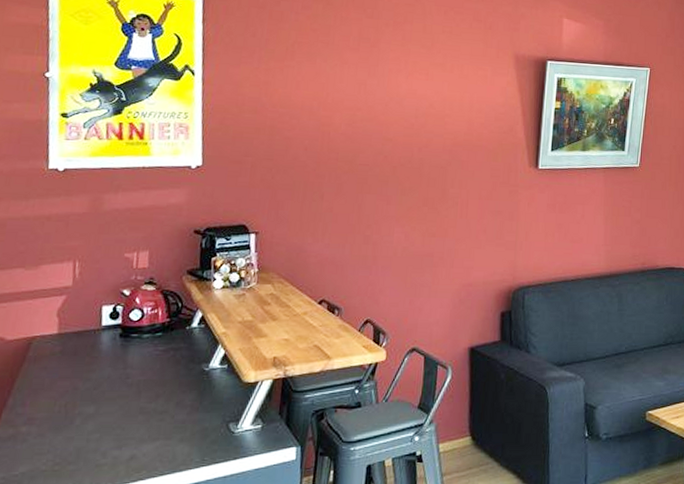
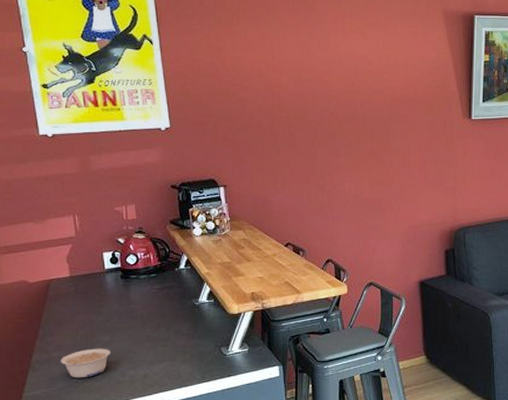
legume: none [28,422,94,460] -> present [60,348,111,378]

